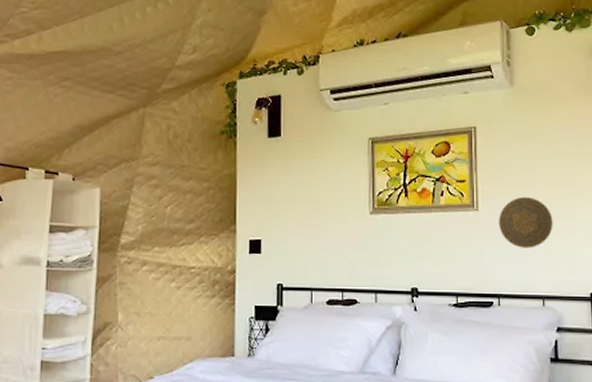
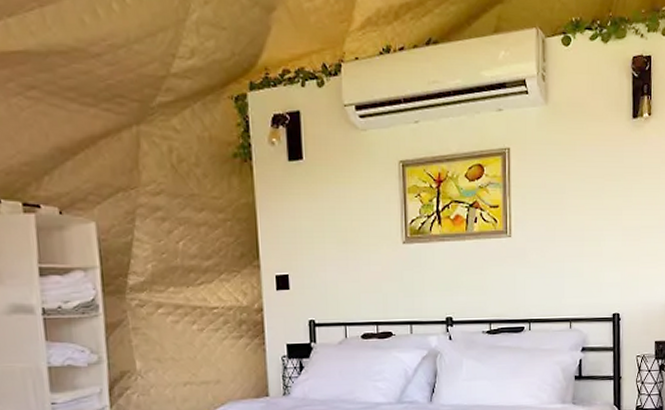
decorative plate: present [499,196,553,248] -> none [531,221,582,273]

